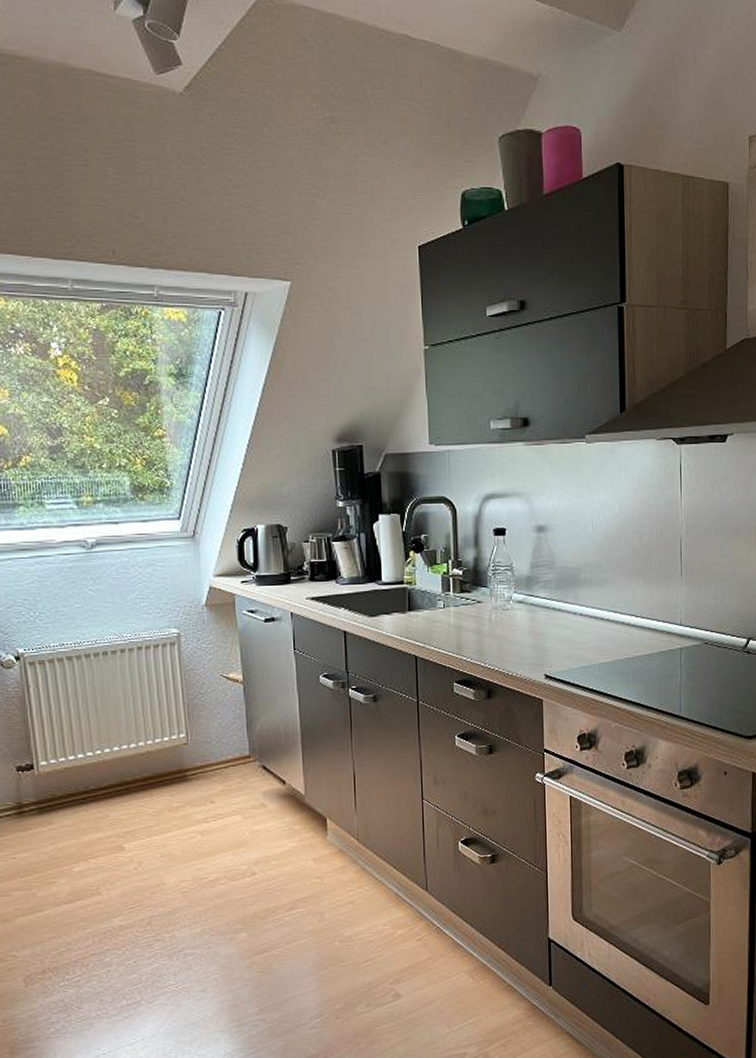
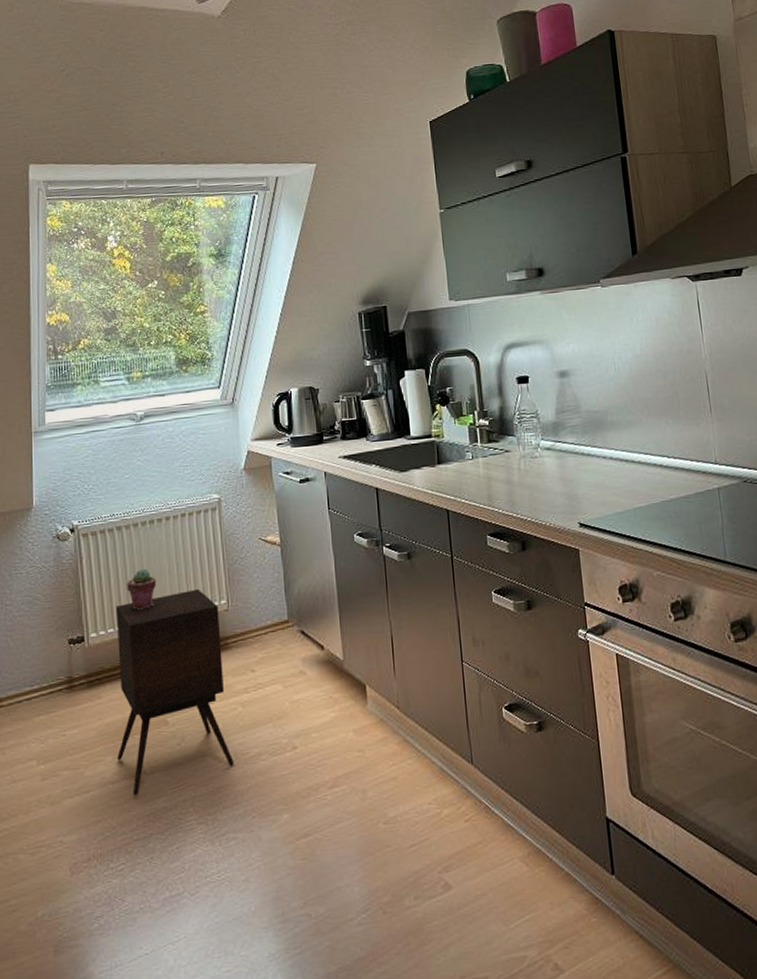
side table: none [67,722,192,916] -> present [115,588,234,796]
potted succulent: none [79,699,112,740] -> present [127,568,157,610]

